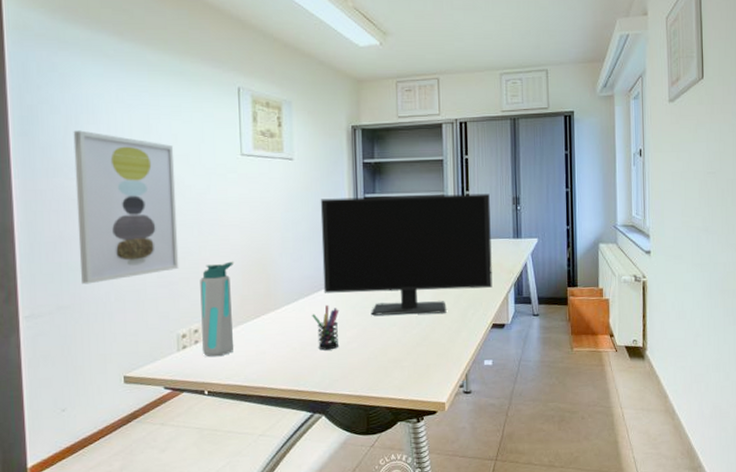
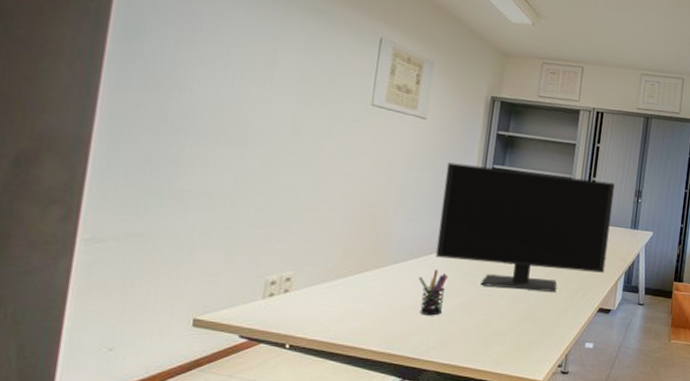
wall art: present [73,130,179,285] -> none [162,47,299,214]
water bottle: present [200,261,235,357] -> none [291,211,345,310]

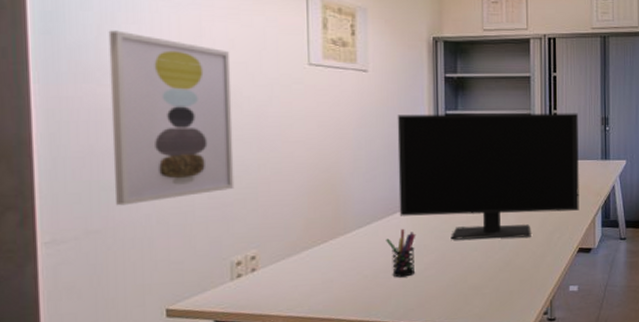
wall art: none [162,47,299,214] -> present [108,30,235,206]

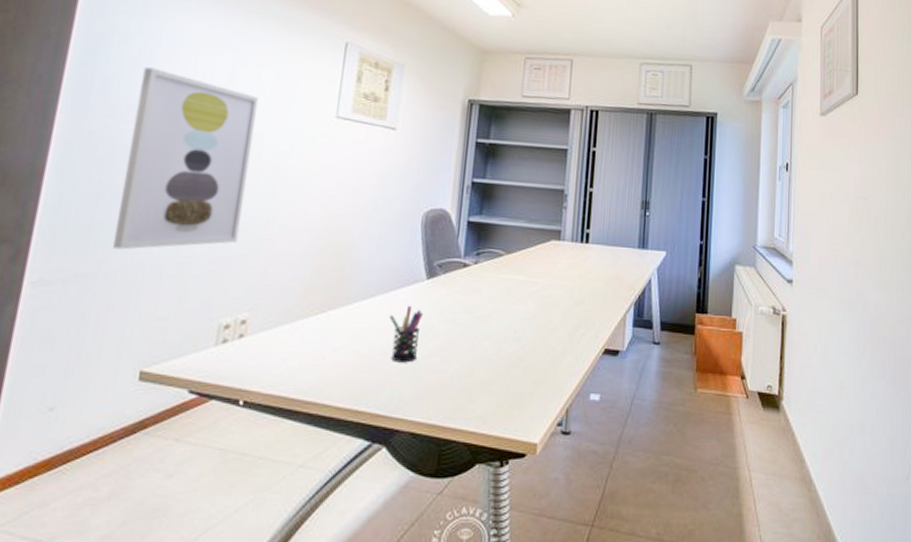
monitor: present [397,113,579,240] -> none [408,178,616,330]

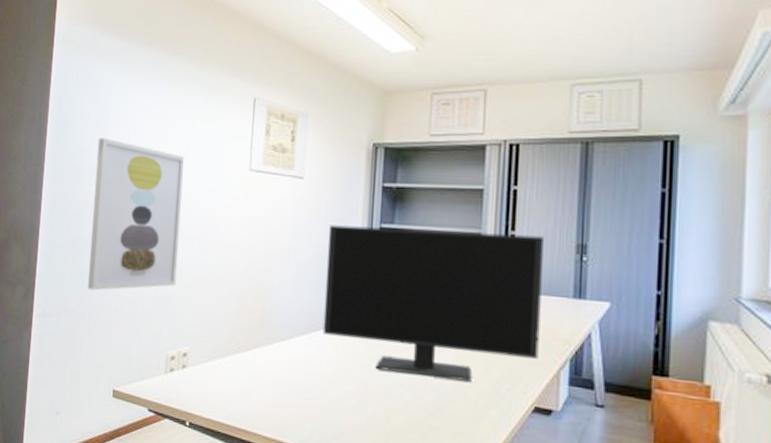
pen holder: present [389,305,424,363] -> none [306,348,339,403]
monitor: none [408,178,616,330] -> present [322,225,544,382]

